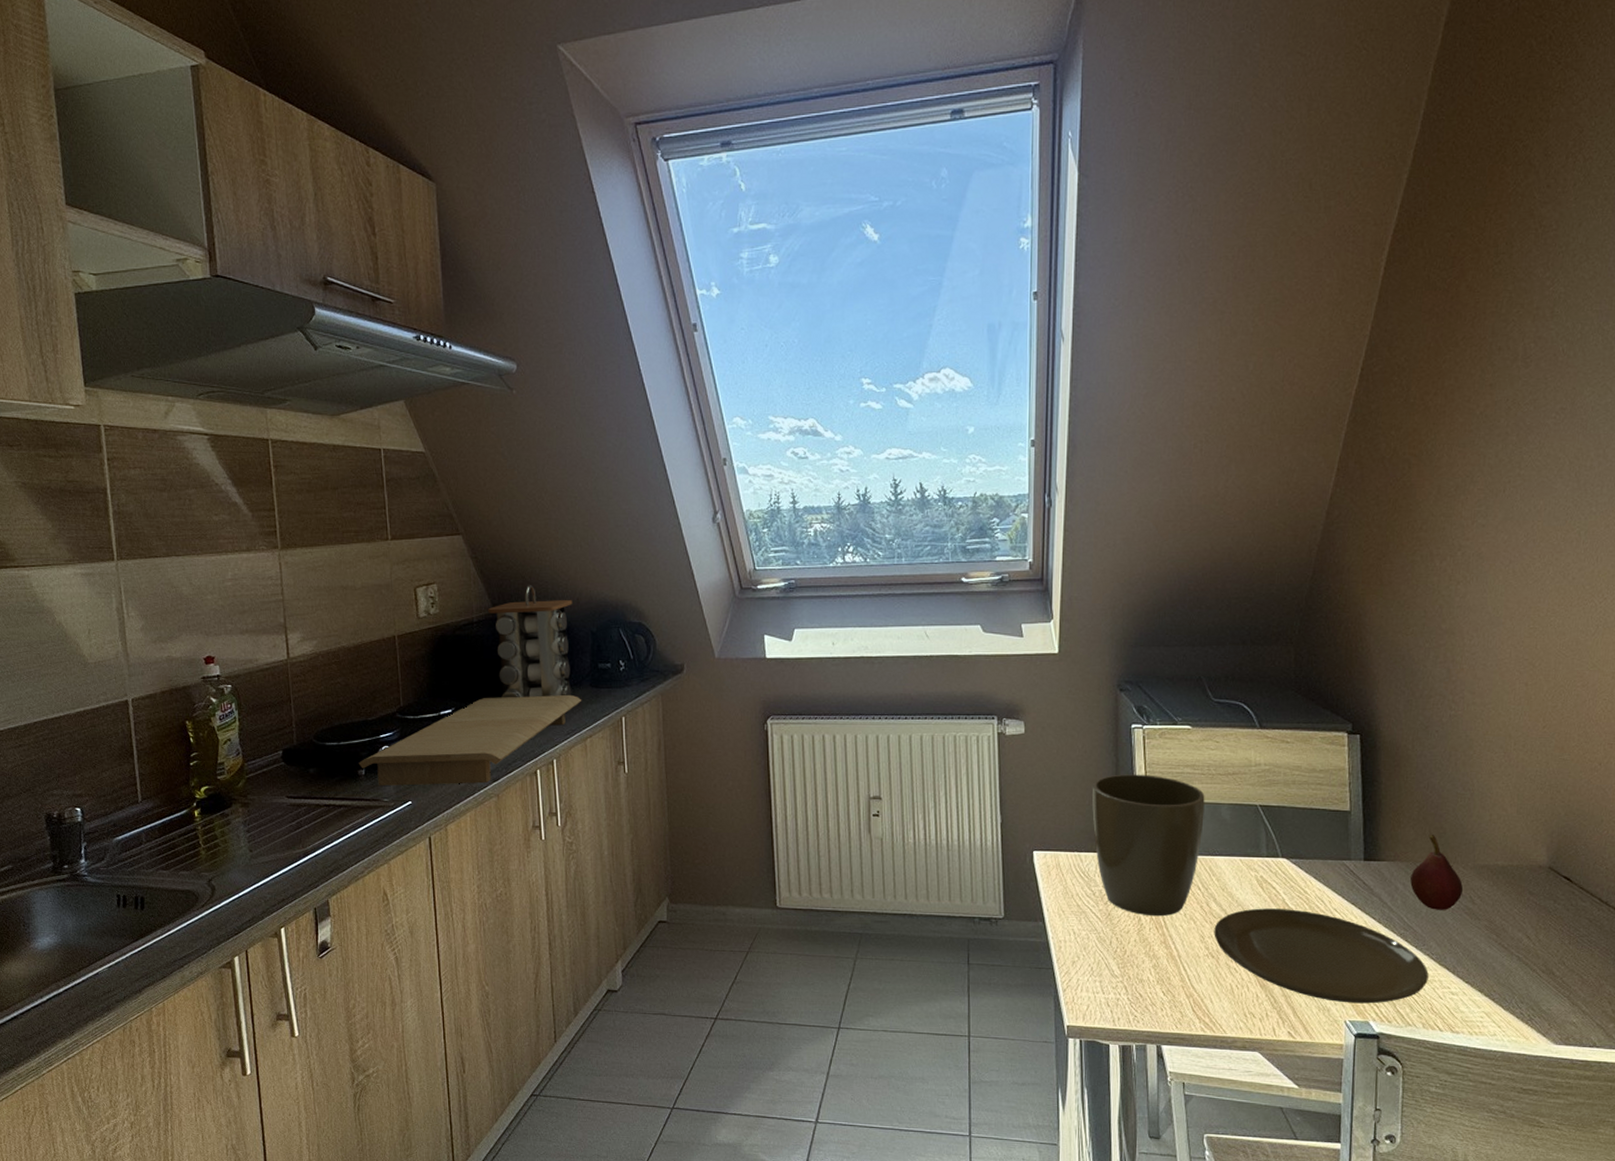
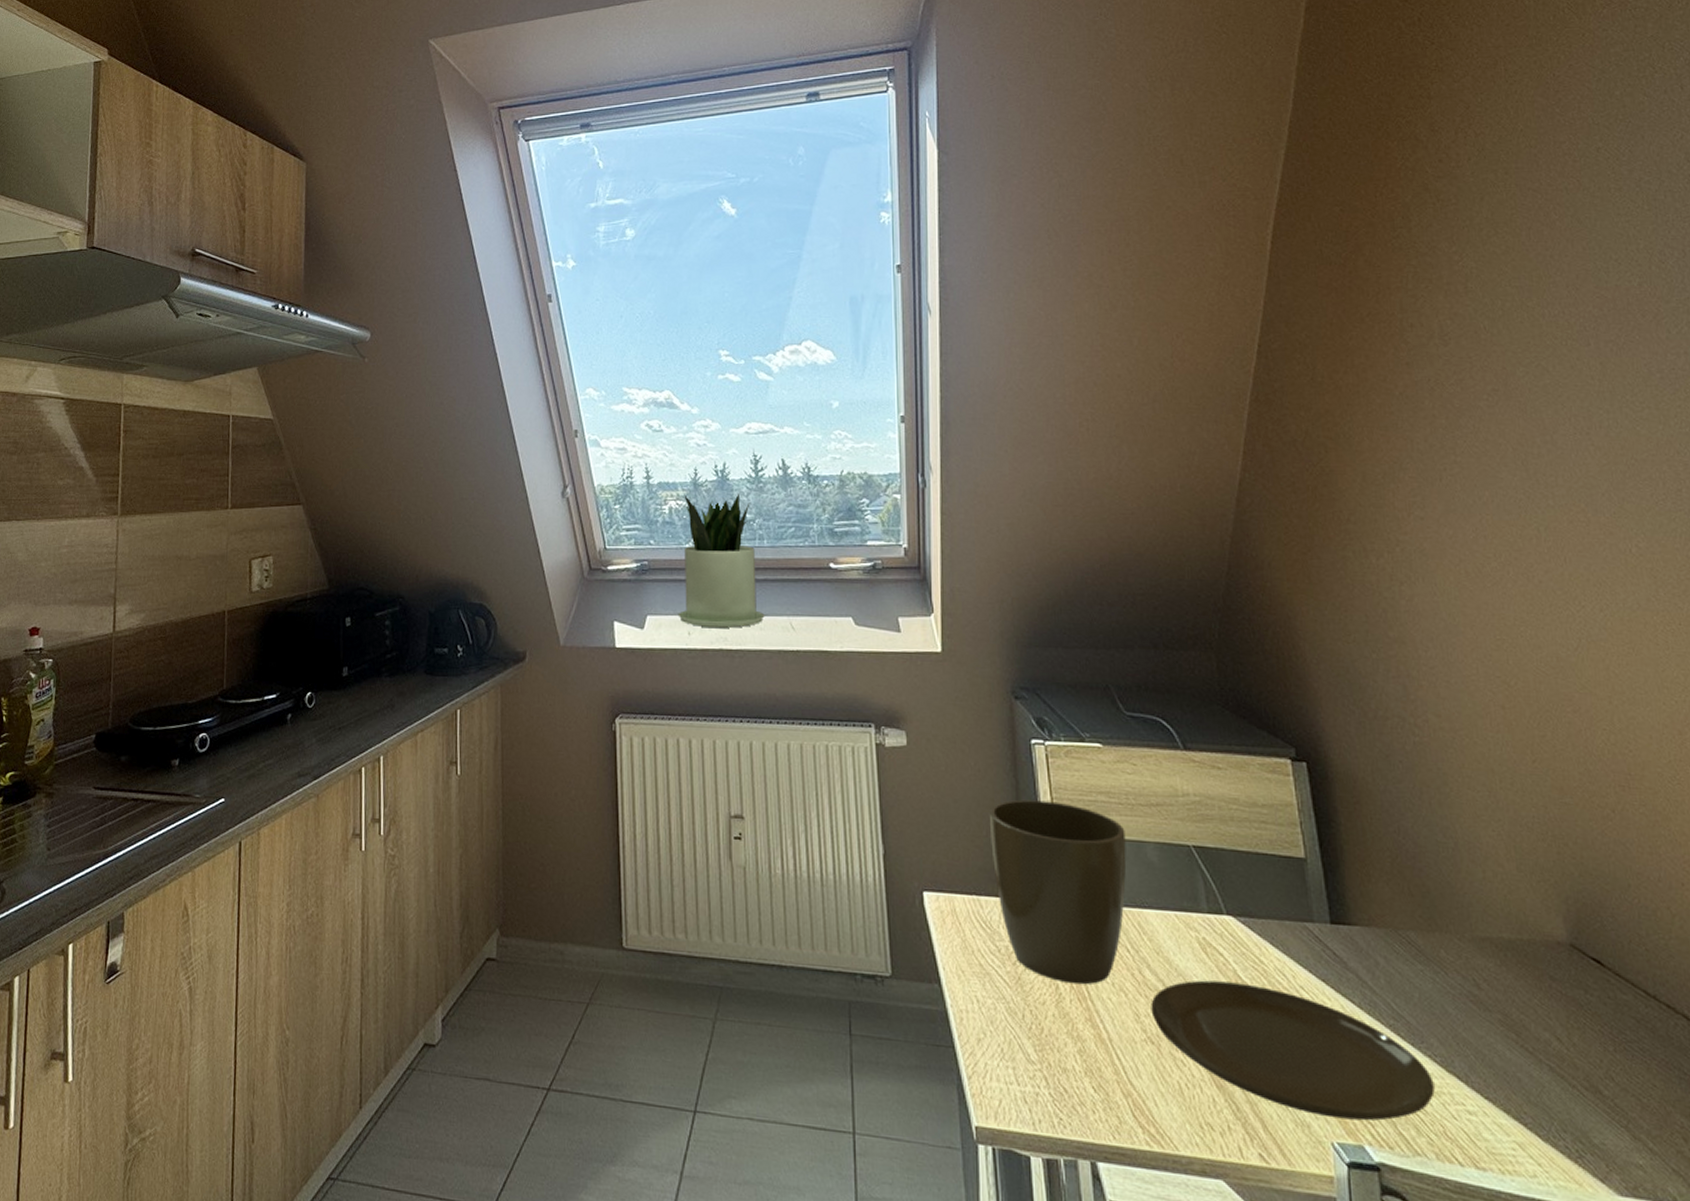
cutting board: present [358,694,582,786] -> none [172,681,415,781]
spice rack: present [488,585,578,698] -> none [323,560,412,686]
planter: none [823,515,902,638] -> present [678,492,765,628]
fruit: present [1410,834,1464,910] -> none [1393,892,1464,996]

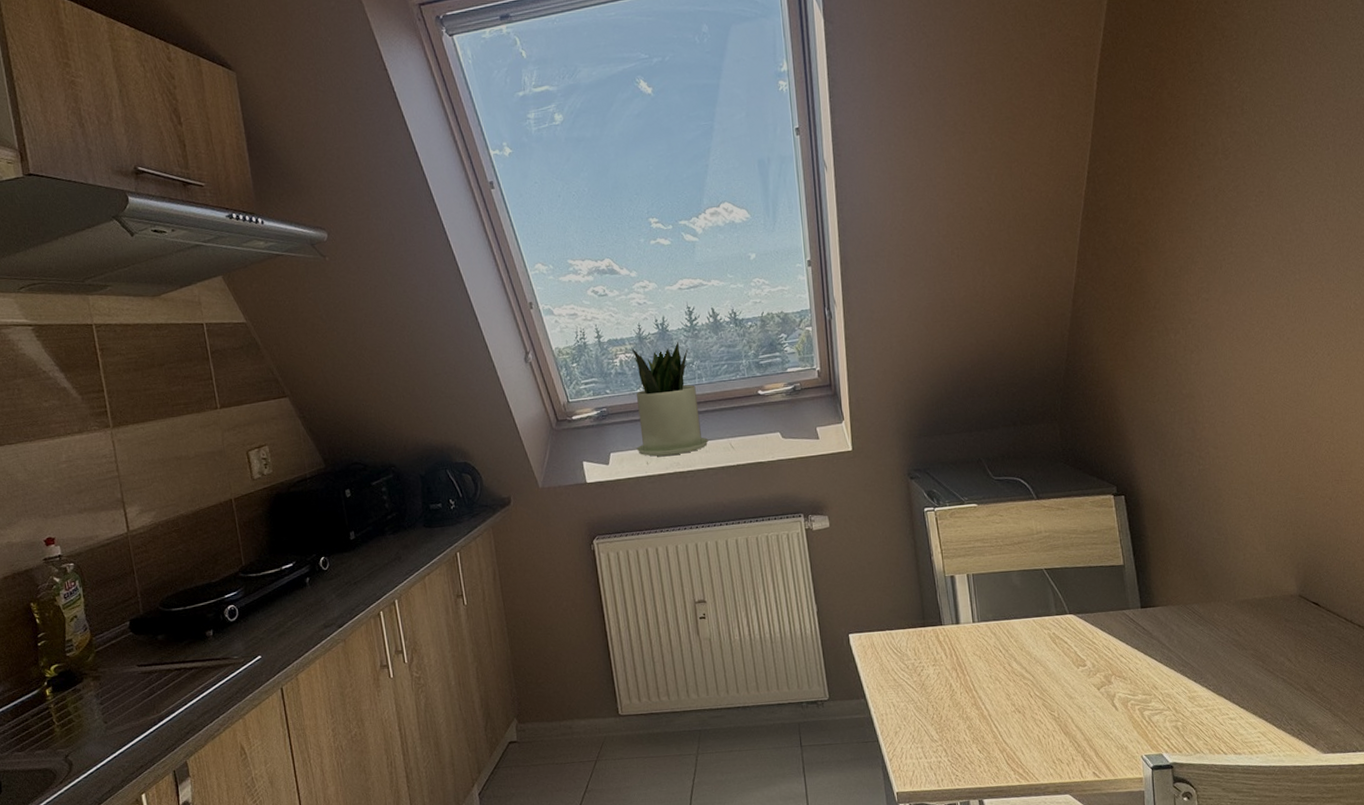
cup: present [988,799,1127,985] -> none [895,552,998,682]
plate: present [1151,980,1435,1121] -> none [1017,659,1209,740]

